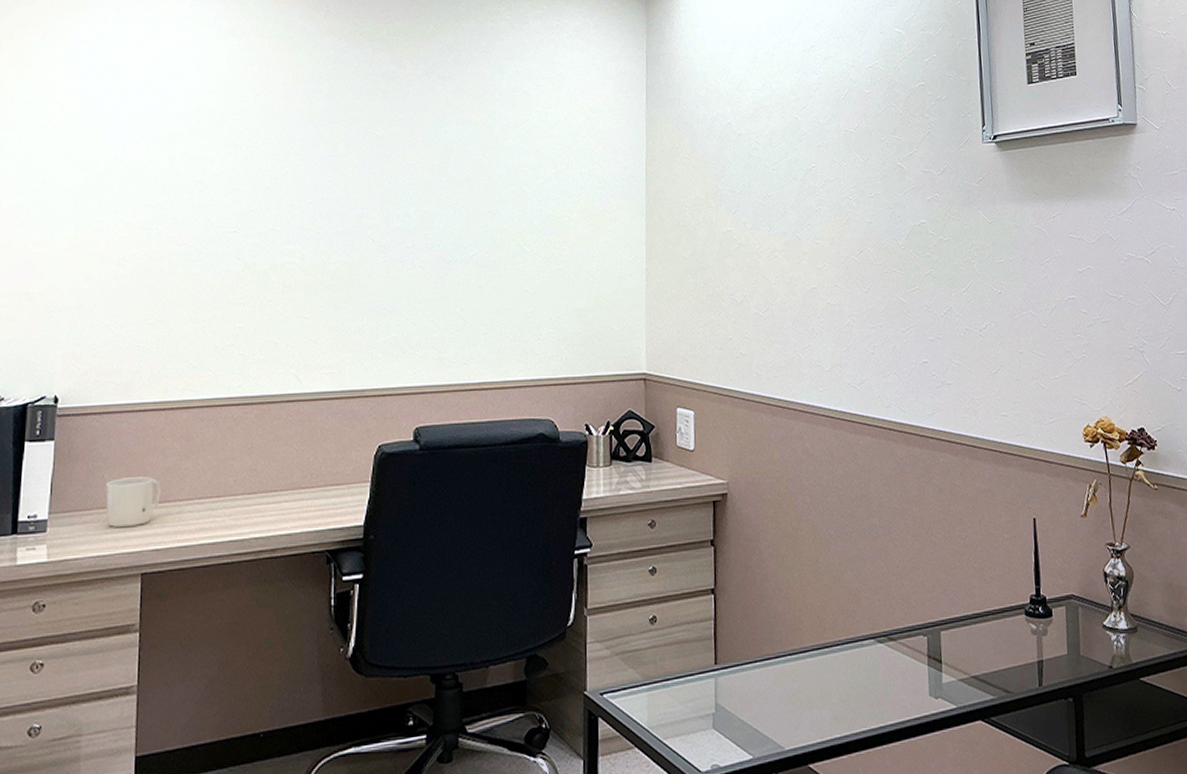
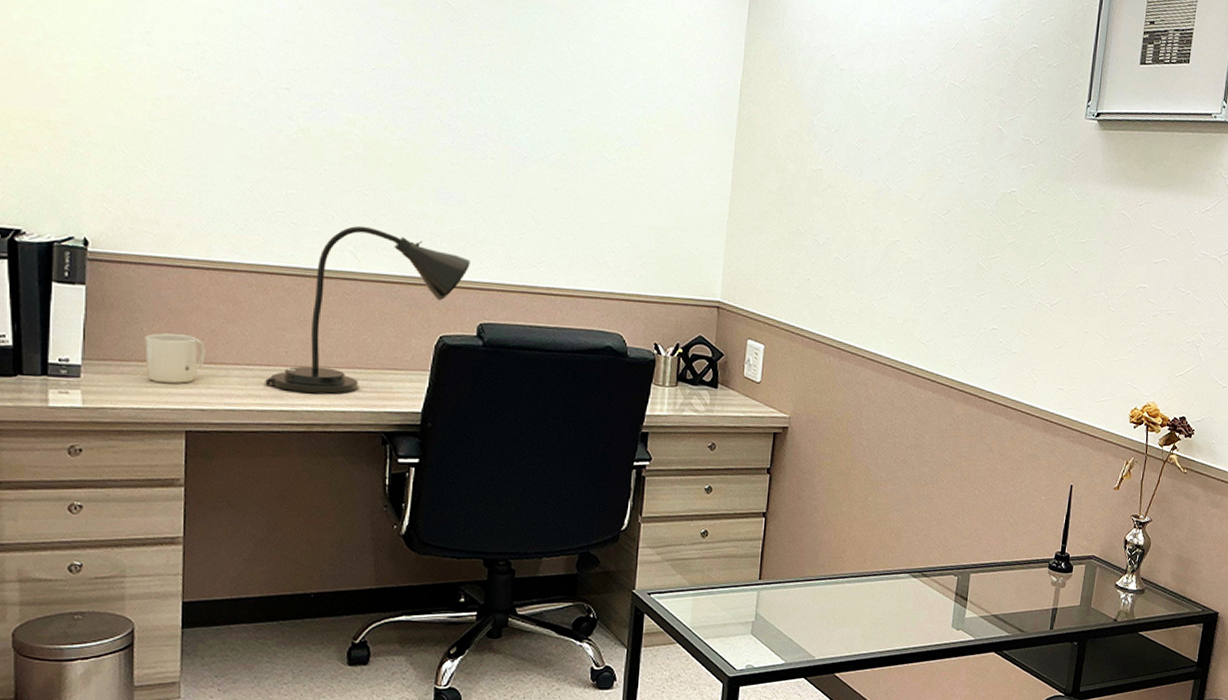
desk lamp: none [215,348,404,520] -> present [265,225,470,394]

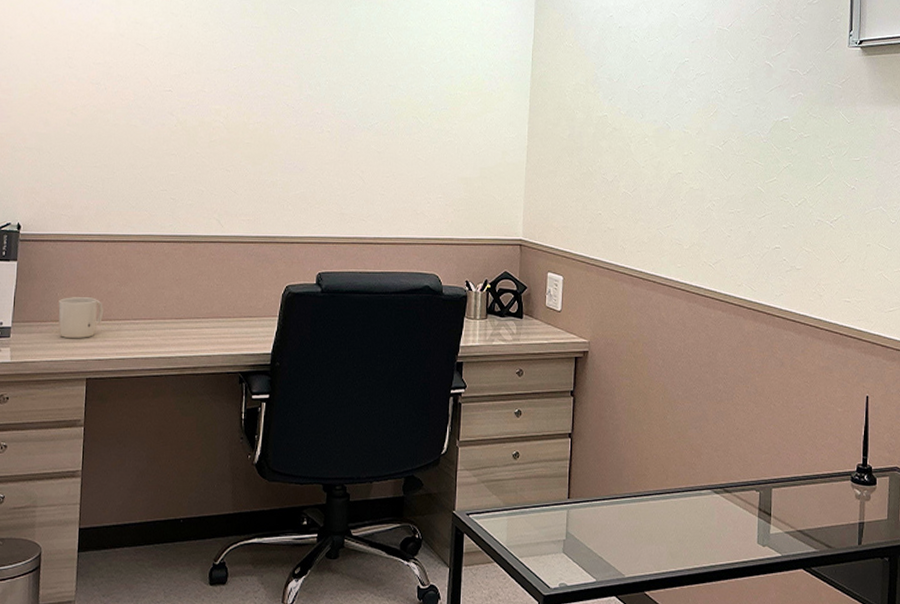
desk lamp: present [265,225,470,394] -> none [148,196,311,341]

